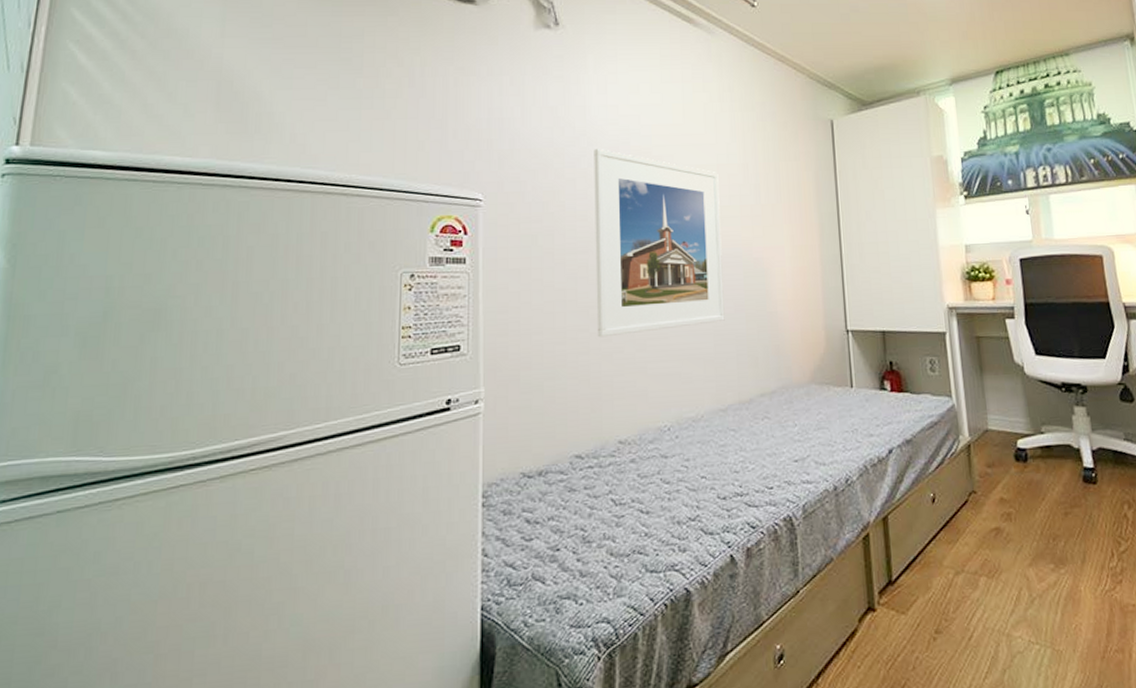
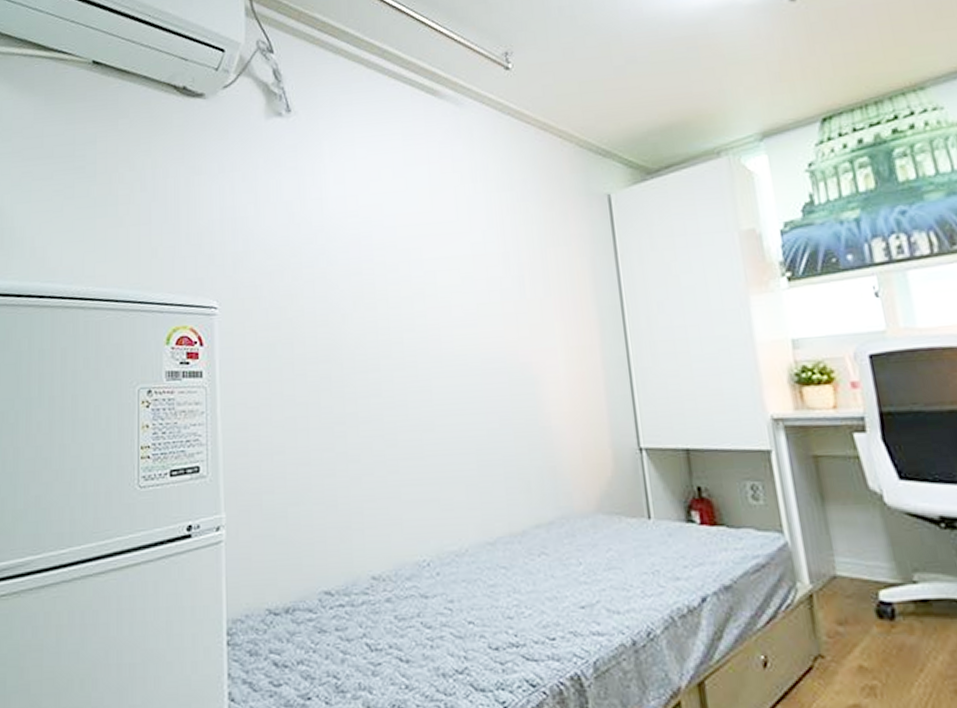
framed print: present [594,148,725,338] -> none [333,244,489,458]

